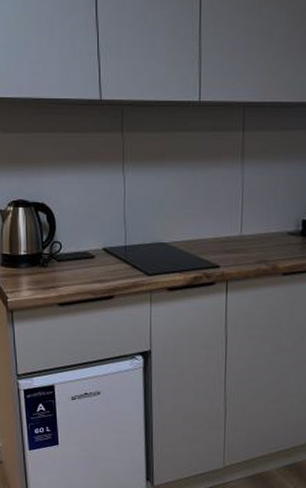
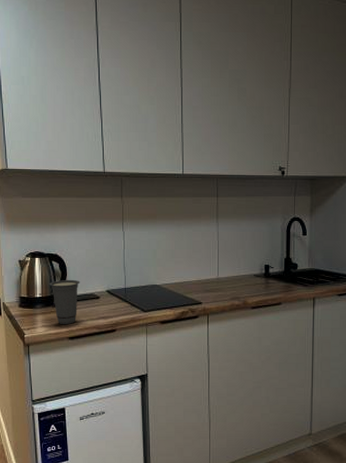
cup: none [35,235,72,288] -> present [49,280,80,324]

